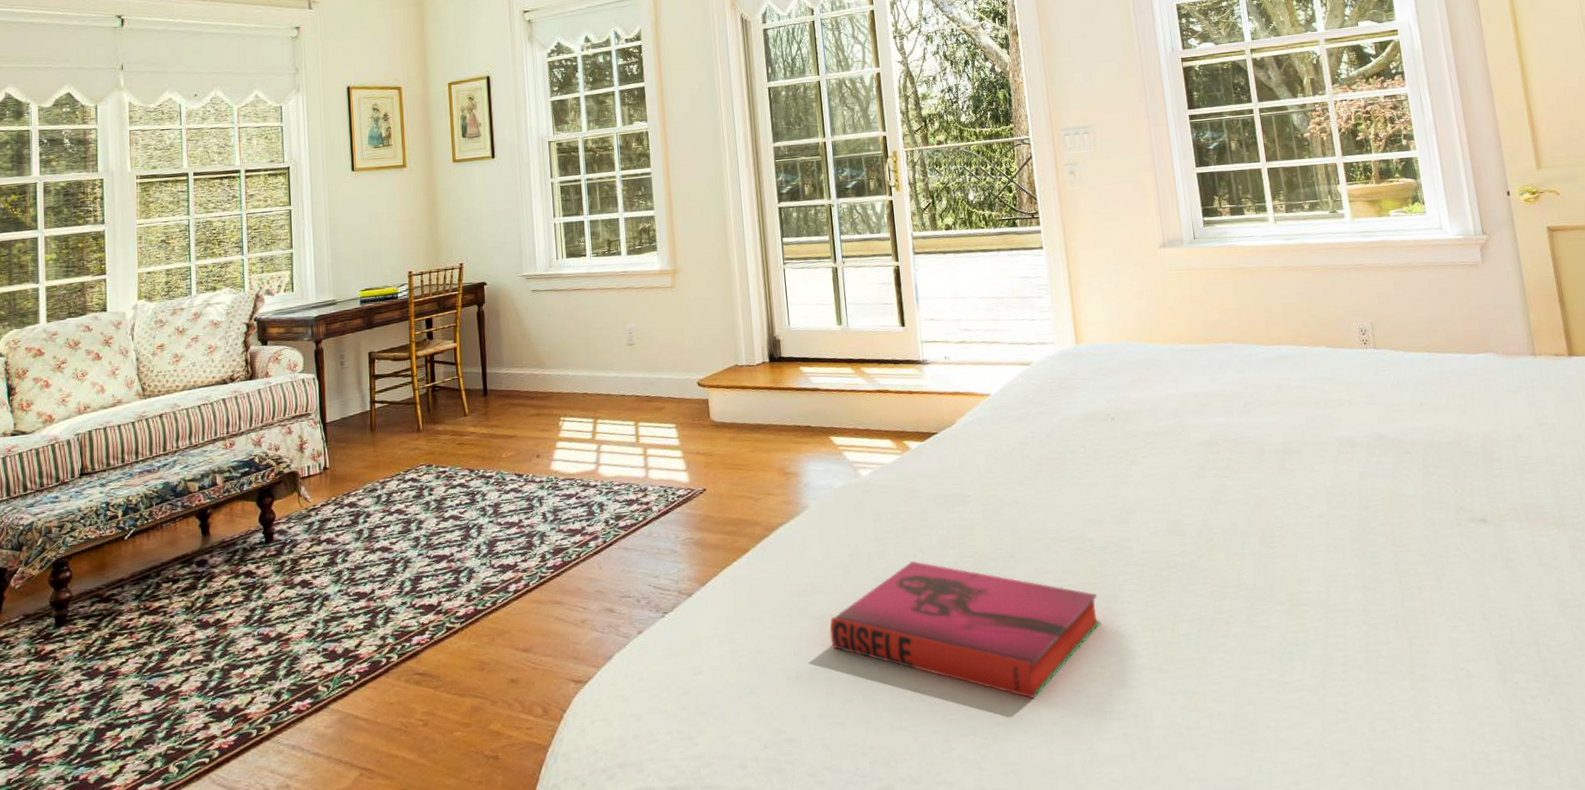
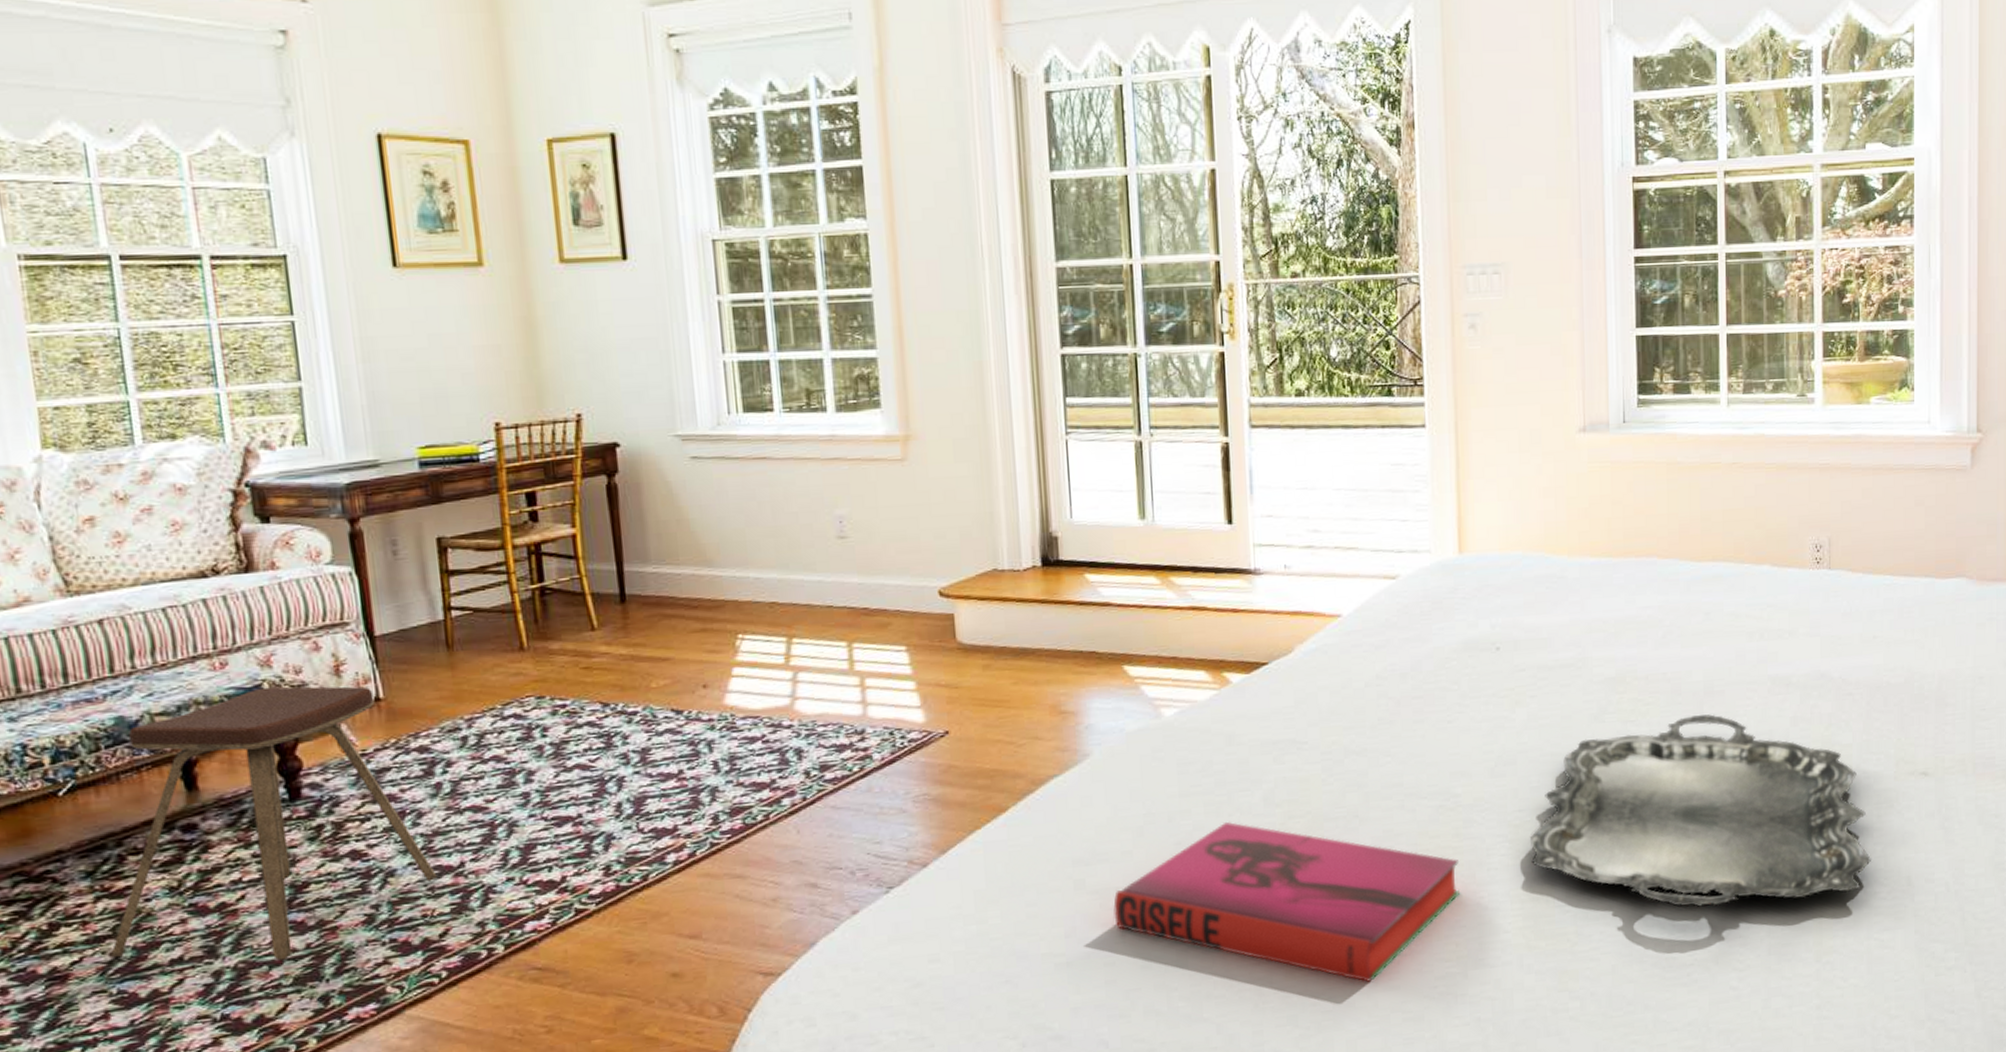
music stool: none [146,459,356,664] -> present [111,686,437,961]
serving tray: none [1153,470,1448,638] -> present [1529,714,1872,908]

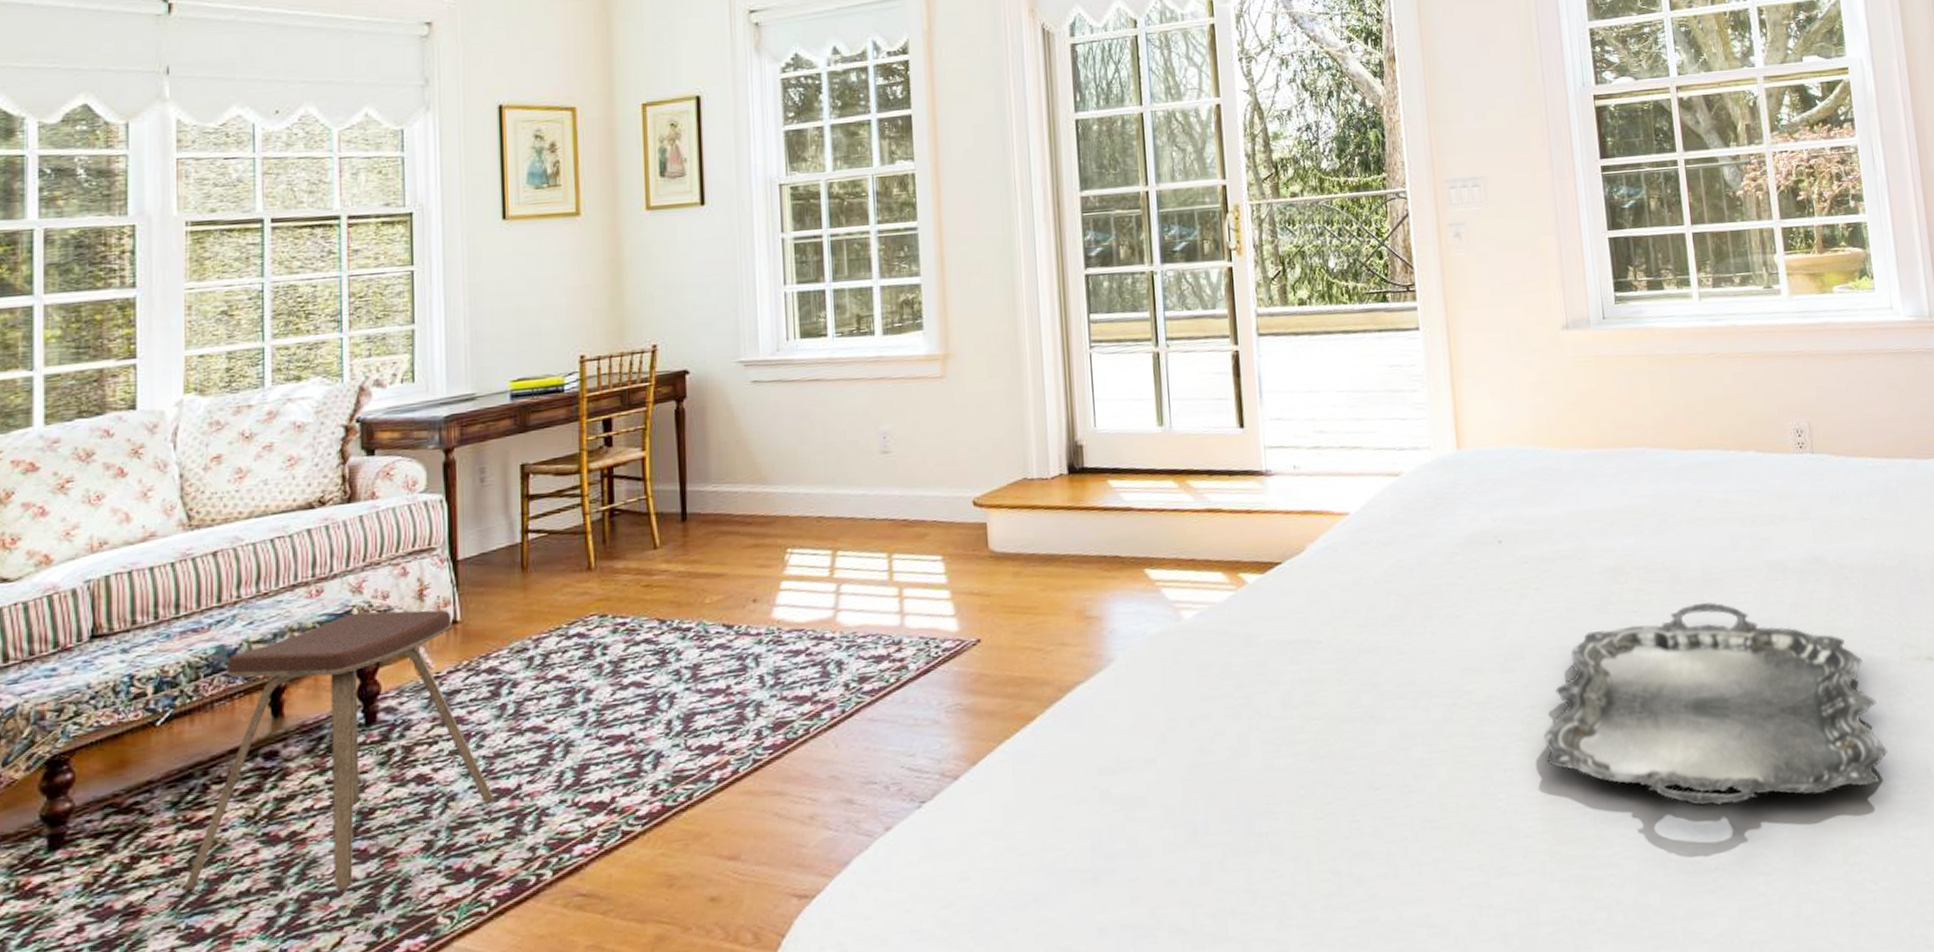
hardback book: present [1113,821,1461,983] -> none [1138,725,1479,895]

